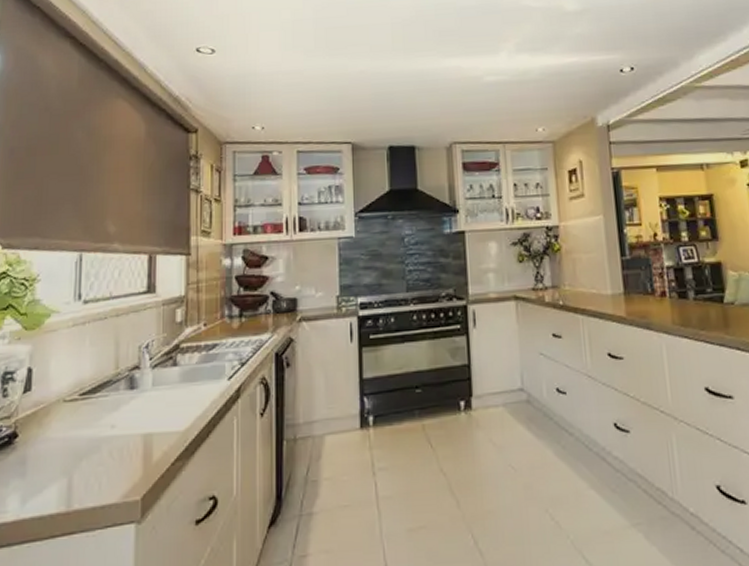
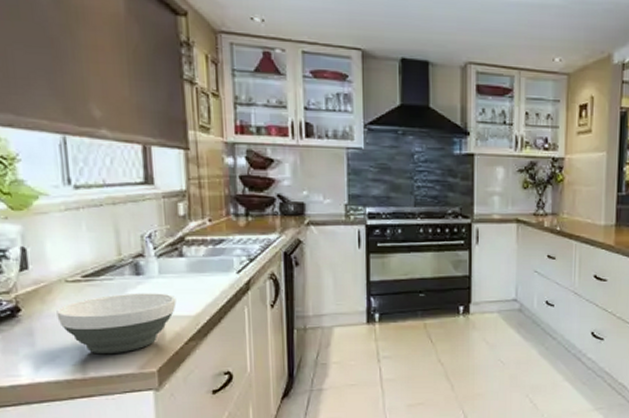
bowl: none [50,407,167,482] -> present [56,293,177,354]

